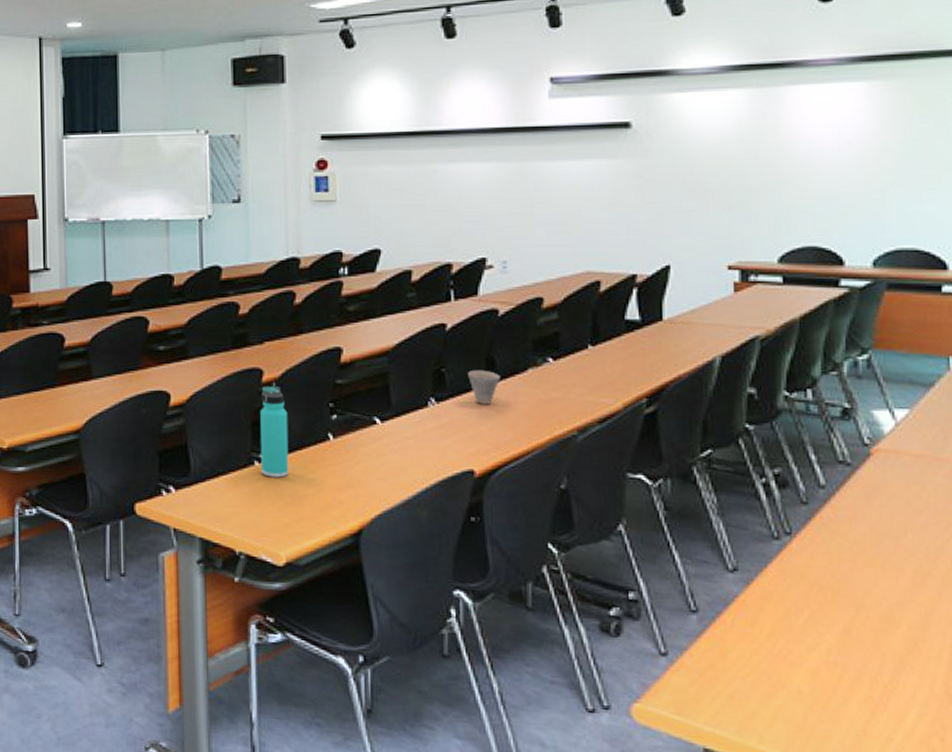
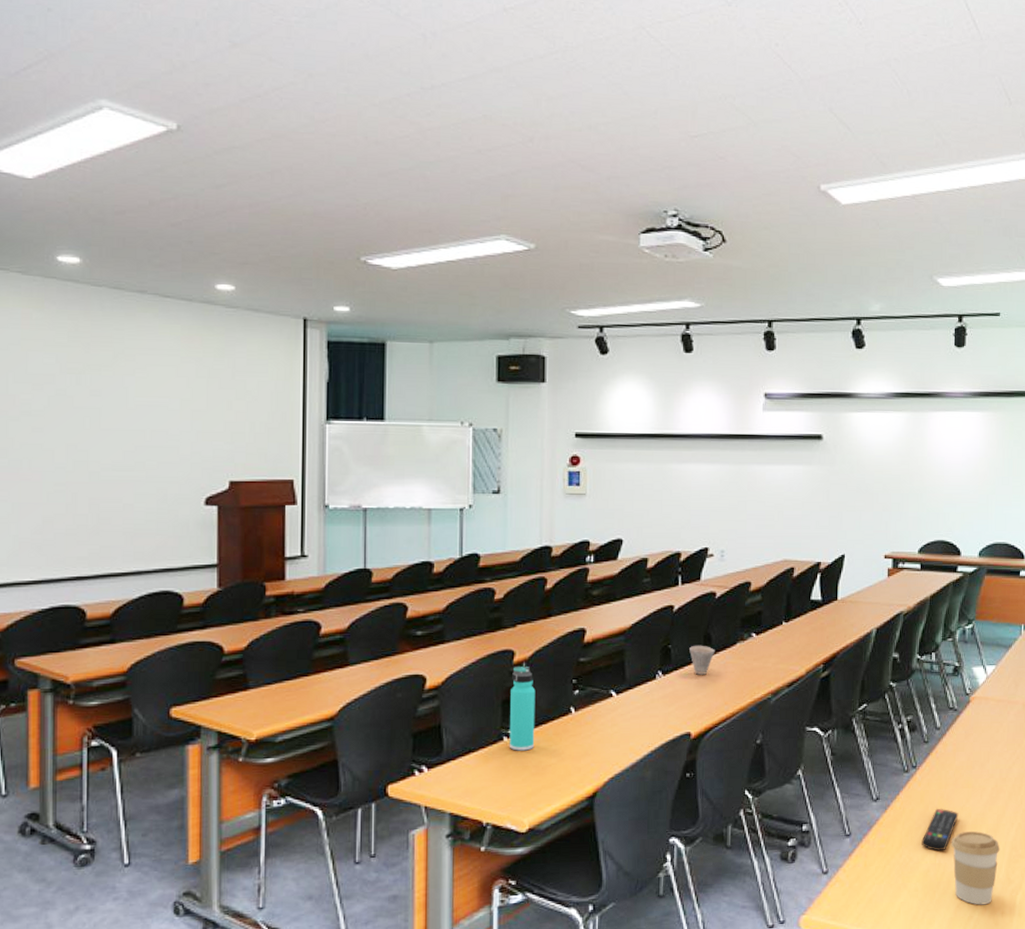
remote control: none [805,589,862,647] -> present [921,808,959,851]
coffee cup: none [851,624,933,726] -> present [951,831,1000,905]

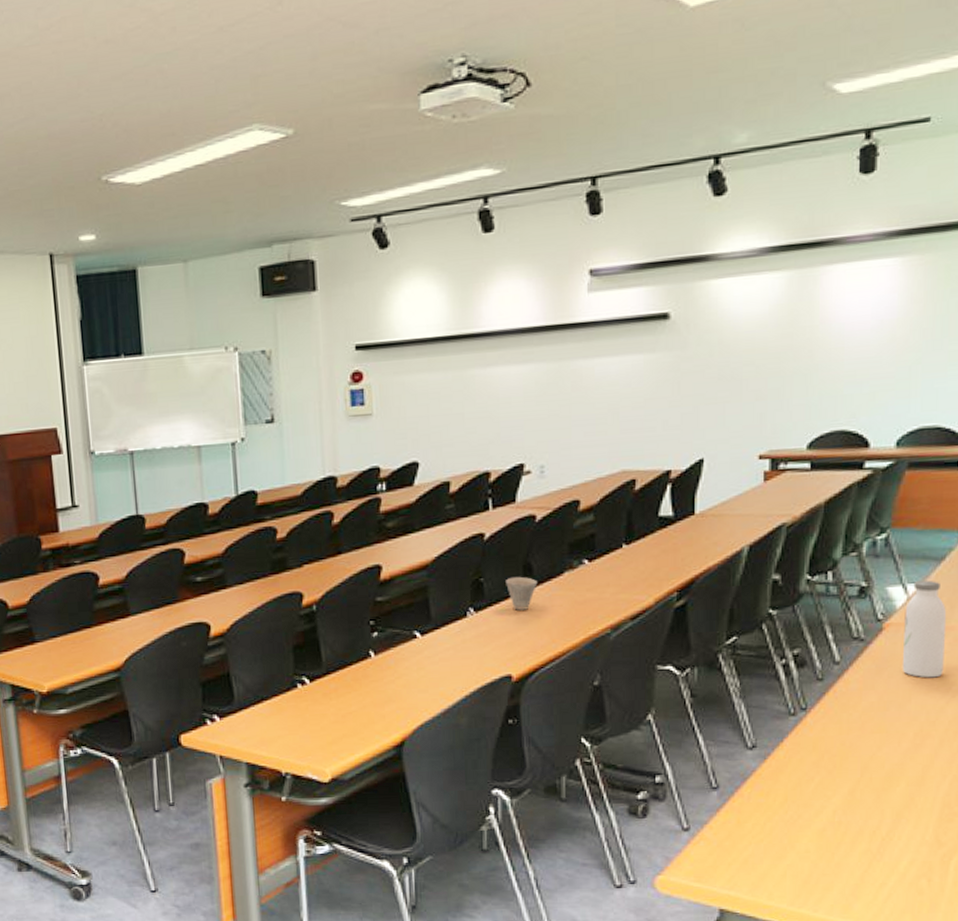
thermos bottle: present [509,665,536,751] -> none [301,608,332,699]
remote control: present [921,808,959,851] -> none [815,757,867,808]
coffee cup: present [951,831,1000,905] -> none [855,784,927,871]
water bottle: none [983,663,1013,743] -> present [902,580,947,678]

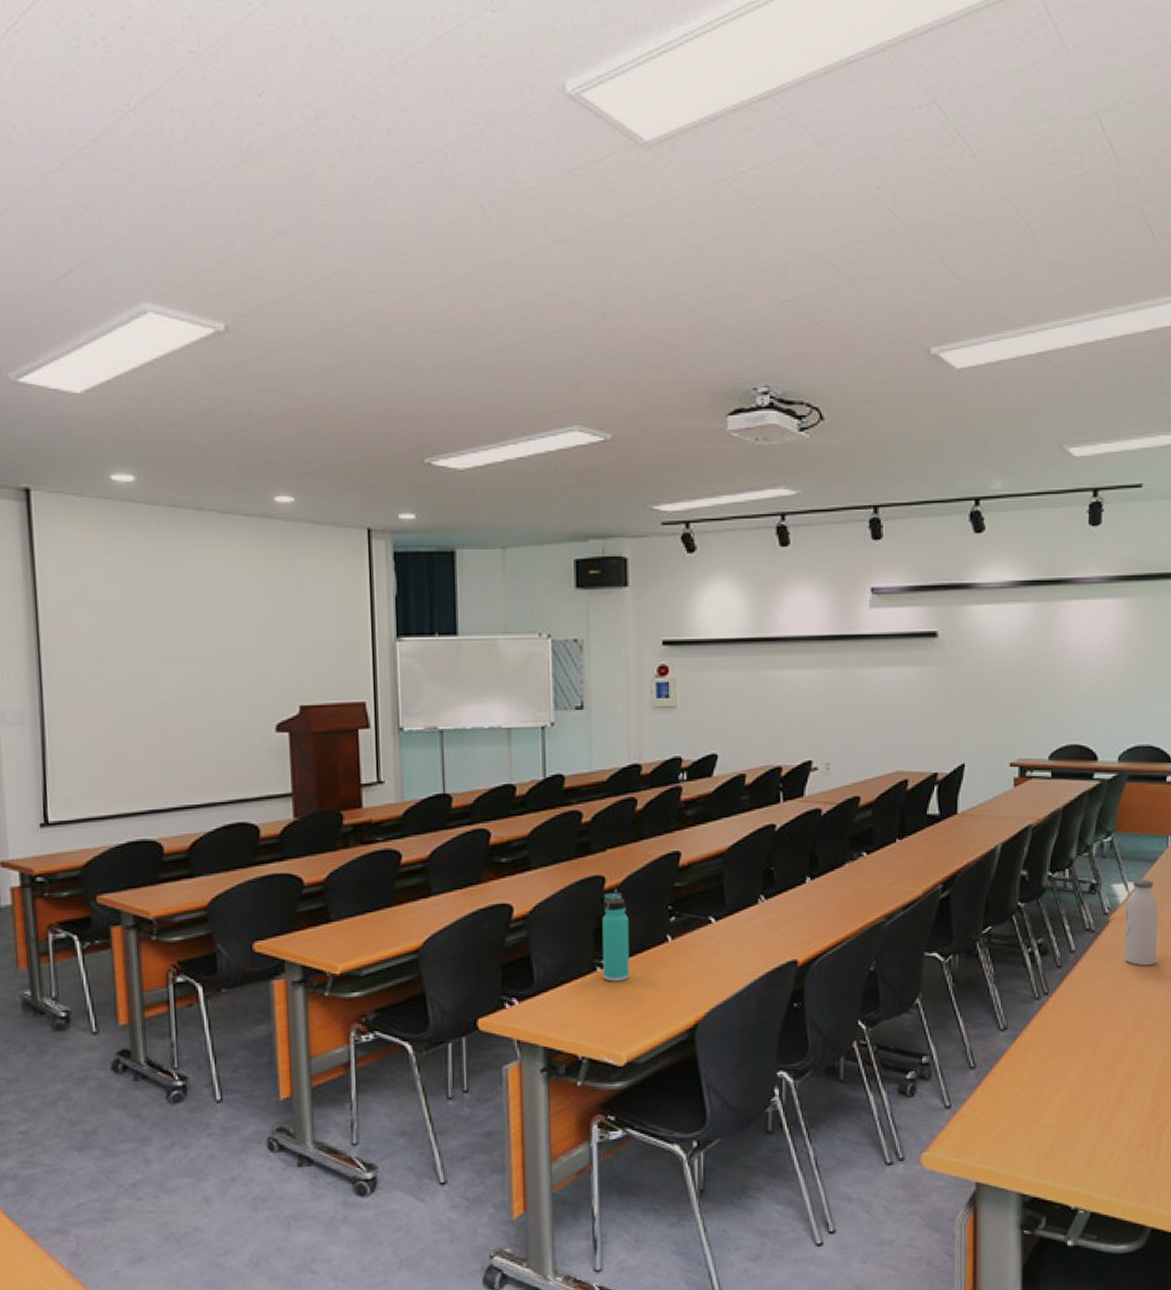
thermos bottle: none [301,608,332,699] -> present [602,892,630,982]
cup: present [506,576,538,610] -> none [794,866,822,898]

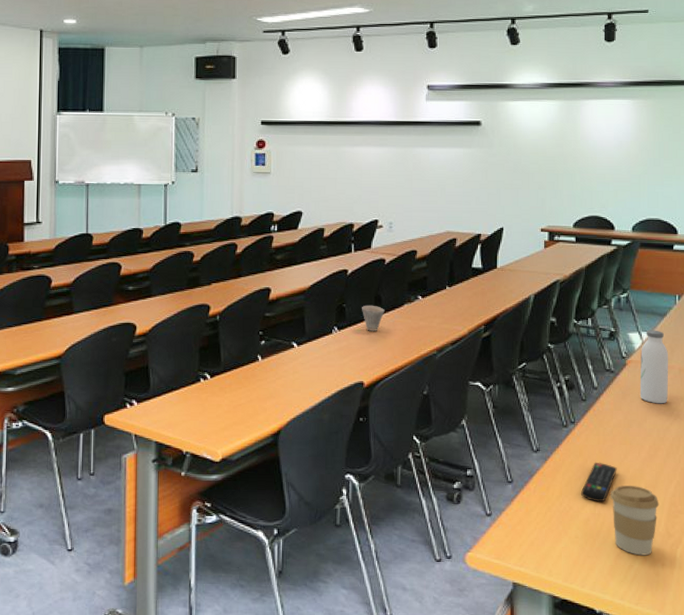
thermos bottle: present [602,892,630,982] -> none [205,318,228,391]
cup: none [794,866,822,898] -> present [362,305,385,331]
remote control: none [1055,1037,1097,1084] -> present [581,462,617,502]
coffee cup: none [1088,1062,1145,1142] -> present [610,486,659,556]

